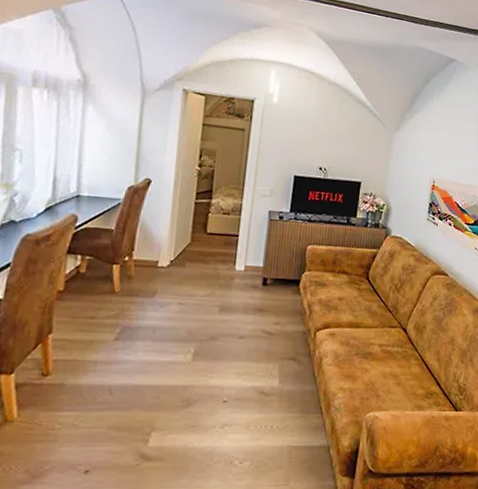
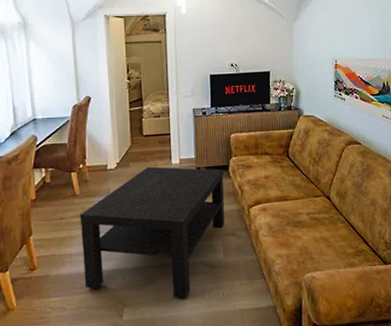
coffee table: none [108,269,293,427] -> present [79,166,225,299]

